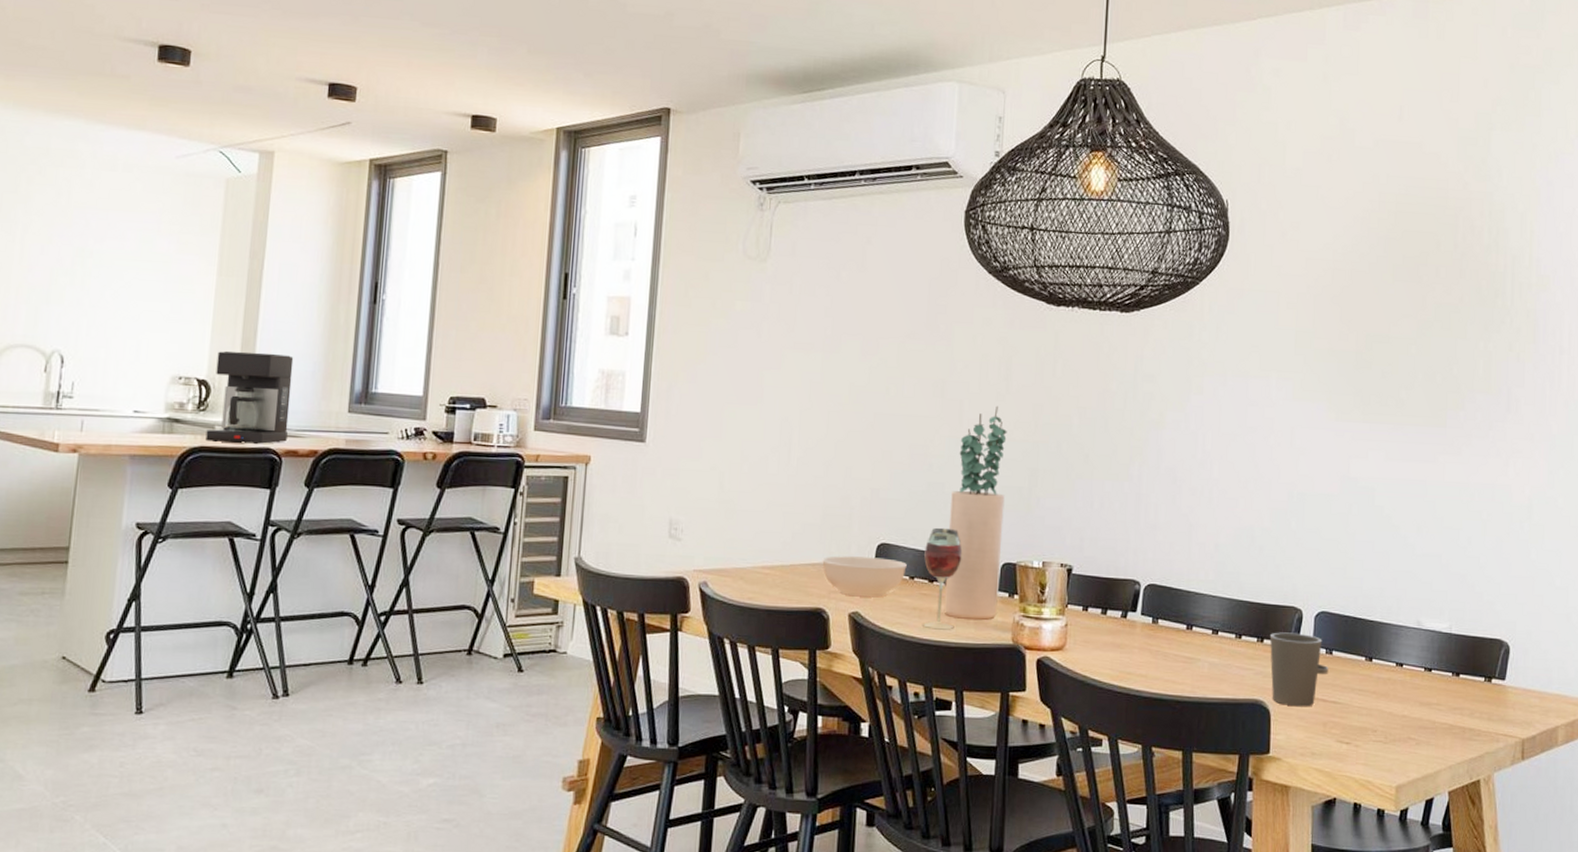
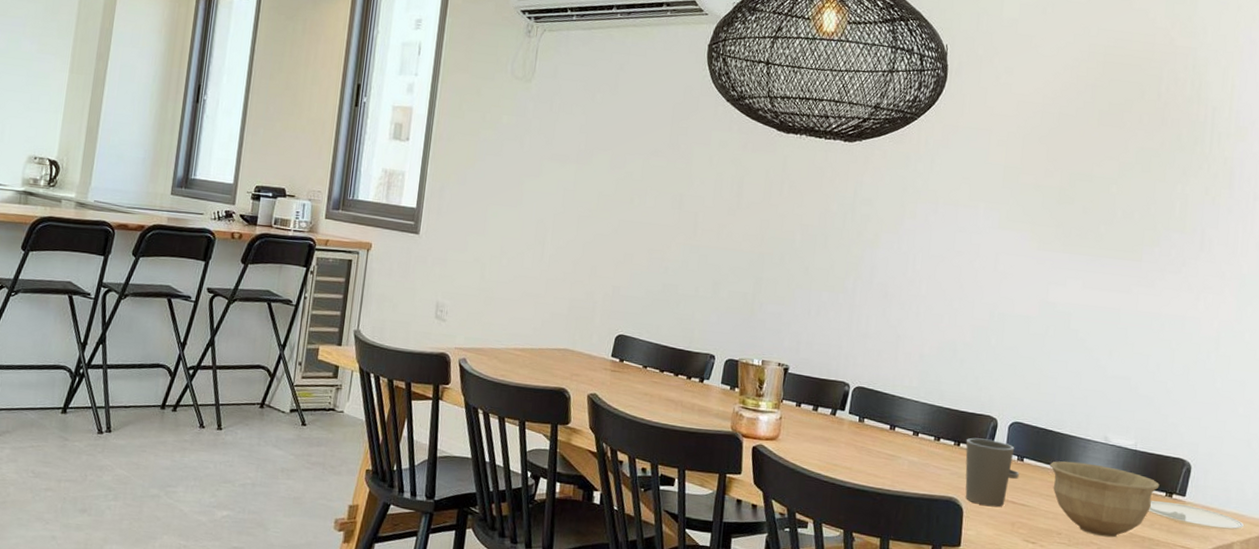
coffee maker: present [205,350,294,445] -> none [53,136,129,218]
bowl: present [822,556,907,598] -> none [566,343,641,383]
wineglass: present [923,527,963,630] -> none [652,324,691,416]
vase: present [943,405,1007,621] -> none [671,219,736,409]
bowl: none [1360,650,1478,731] -> present [1049,461,1160,538]
plate: none [1467,686,1567,714] -> present [1148,500,1244,531]

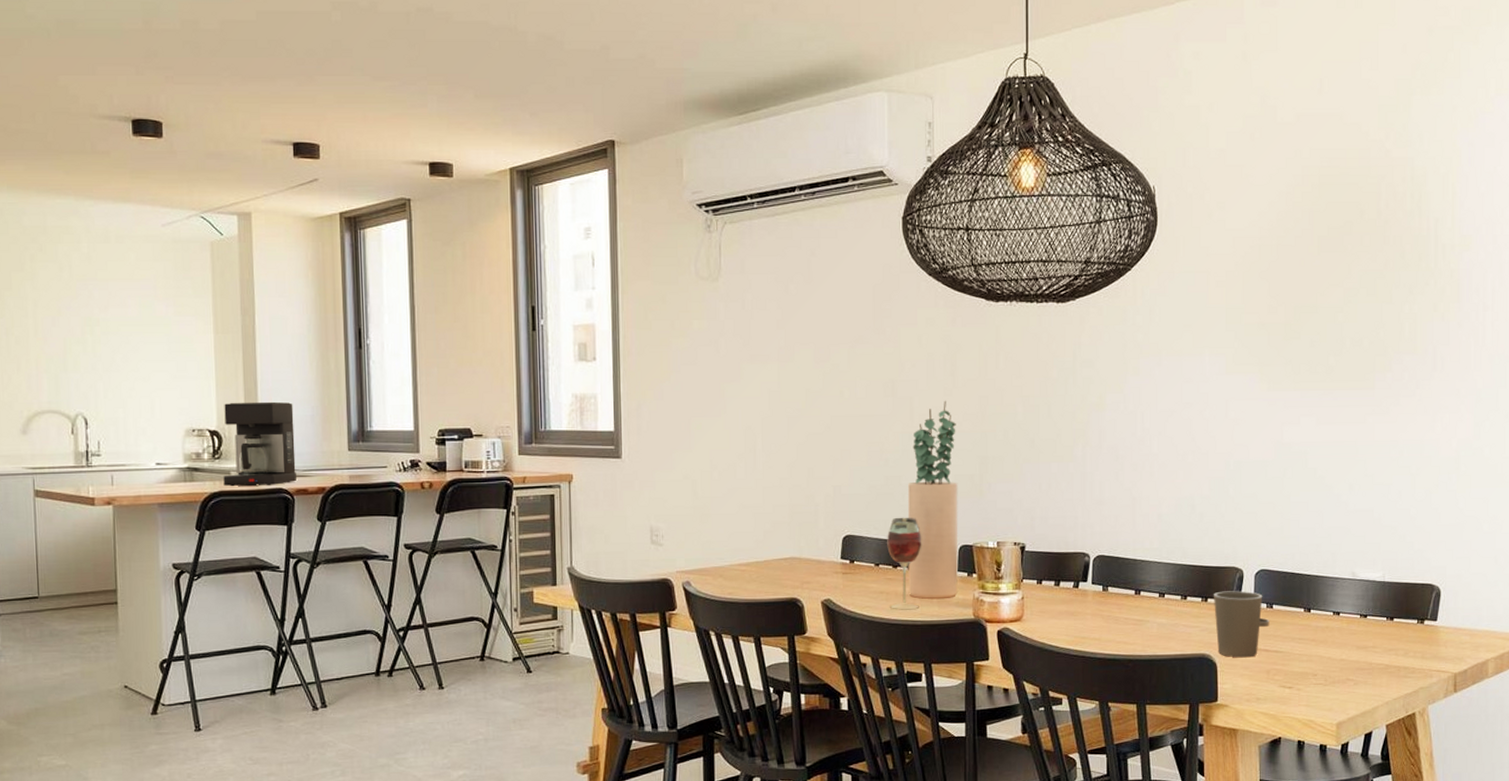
coffee maker: none [53,136,129,218] -> present [223,401,296,487]
wineglass: none [652,324,691,416] -> present [887,517,922,610]
vase: none [671,219,736,409] -> present [907,400,958,600]
bowl: present [1049,461,1160,538] -> none [1299,601,1410,672]
plate: present [1148,500,1244,531] -> none [1401,628,1496,651]

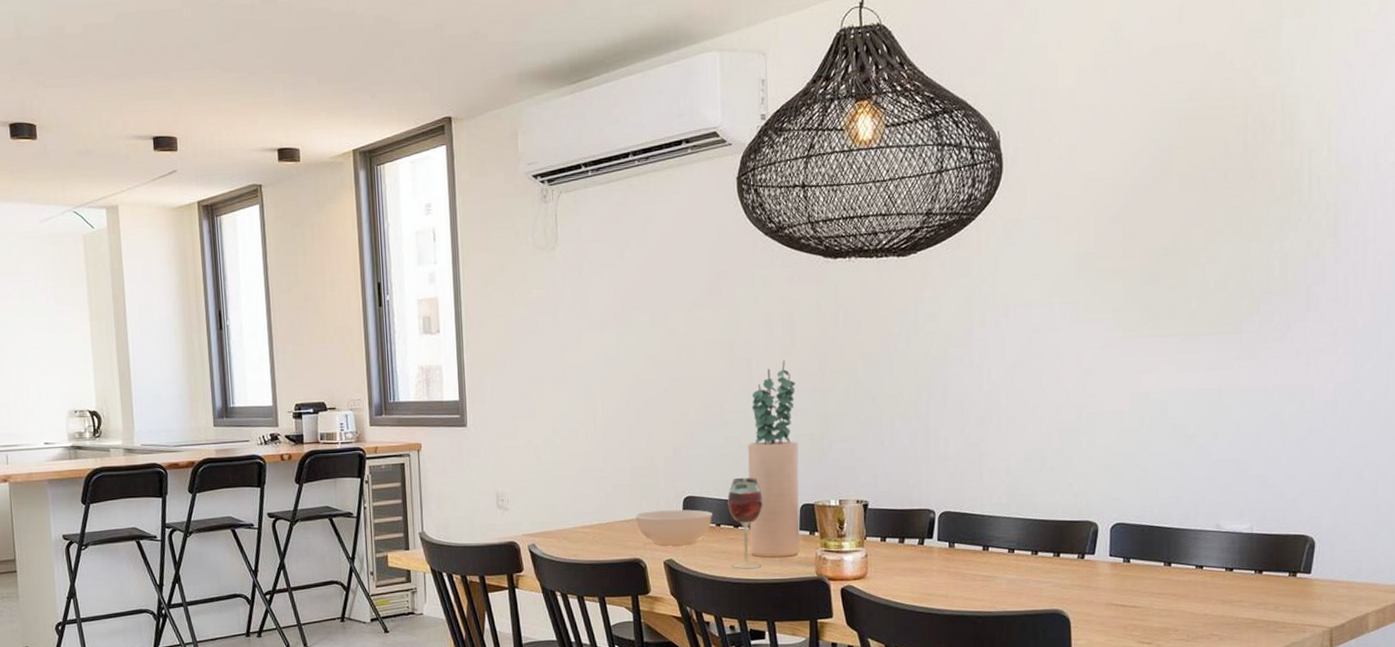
coffee maker: present [223,401,296,487] -> none [101,382,168,463]
bowl: none [793,548,871,586] -> present [635,509,713,546]
cup: present [1213,591,1270,658] -> none [1065,545,1127,614]

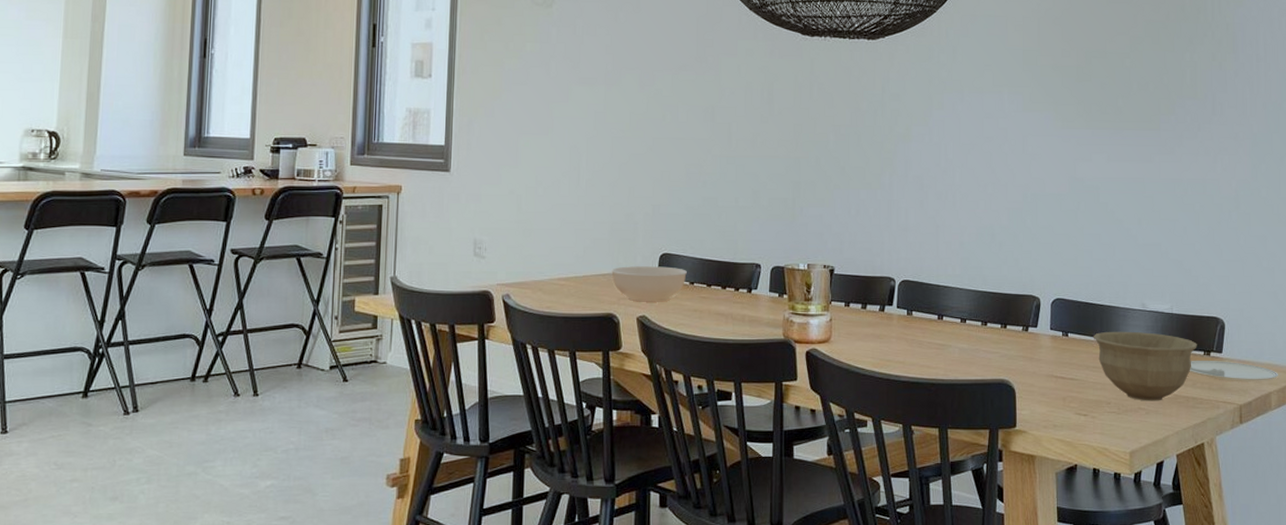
wineglass: present [728,477,763,569] -> none [702,237,736,329]
vase: present [747,360,800,559] -> none [721,127,772,319]
bowl: none [1158,554,1281,627] -> present [1093,331,1197,401]
plate: none [1271,581,1378,604] -> present [1189,360,1278,382]

